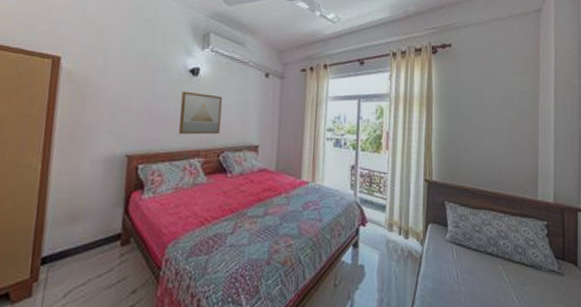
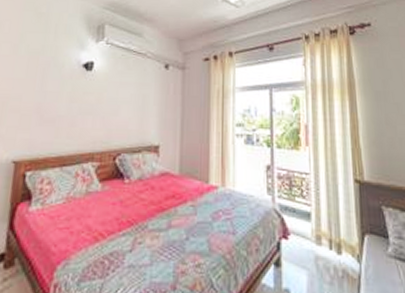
wall art: present [179,91,223,135] -> none [71,87,119,136]

